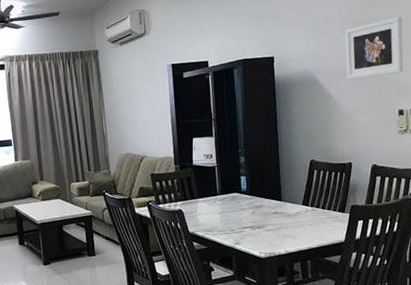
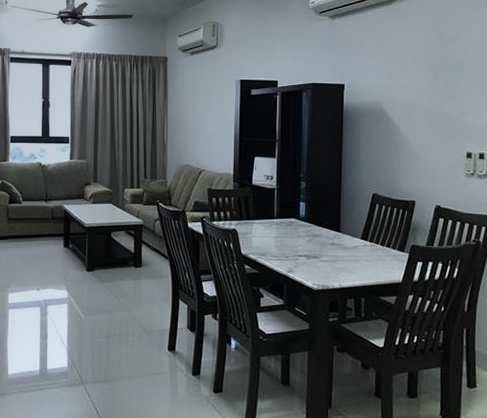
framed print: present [345,16,404,79] -> none [416,59,476,116]

